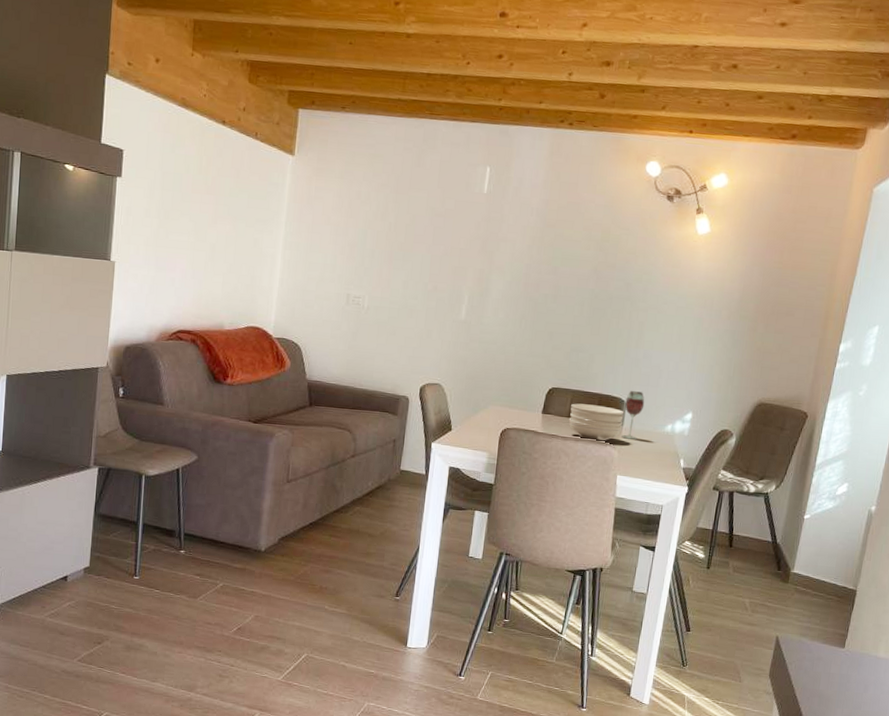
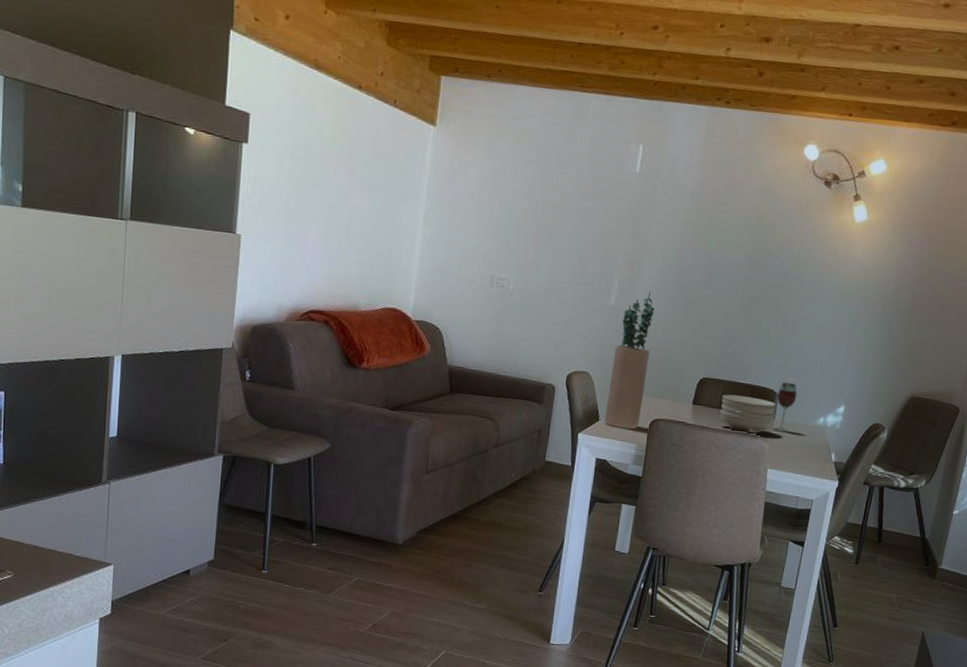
vase: none [457,305,504,439] -> present [605,291,655,429]

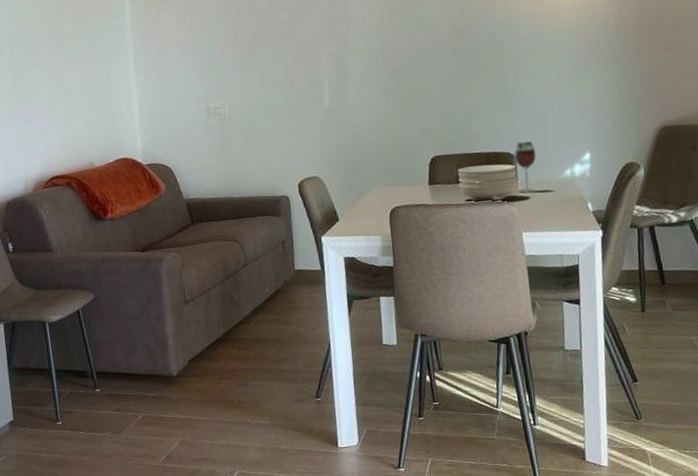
vase: present [605,291,655,429] -> none [339,85,379,224]

